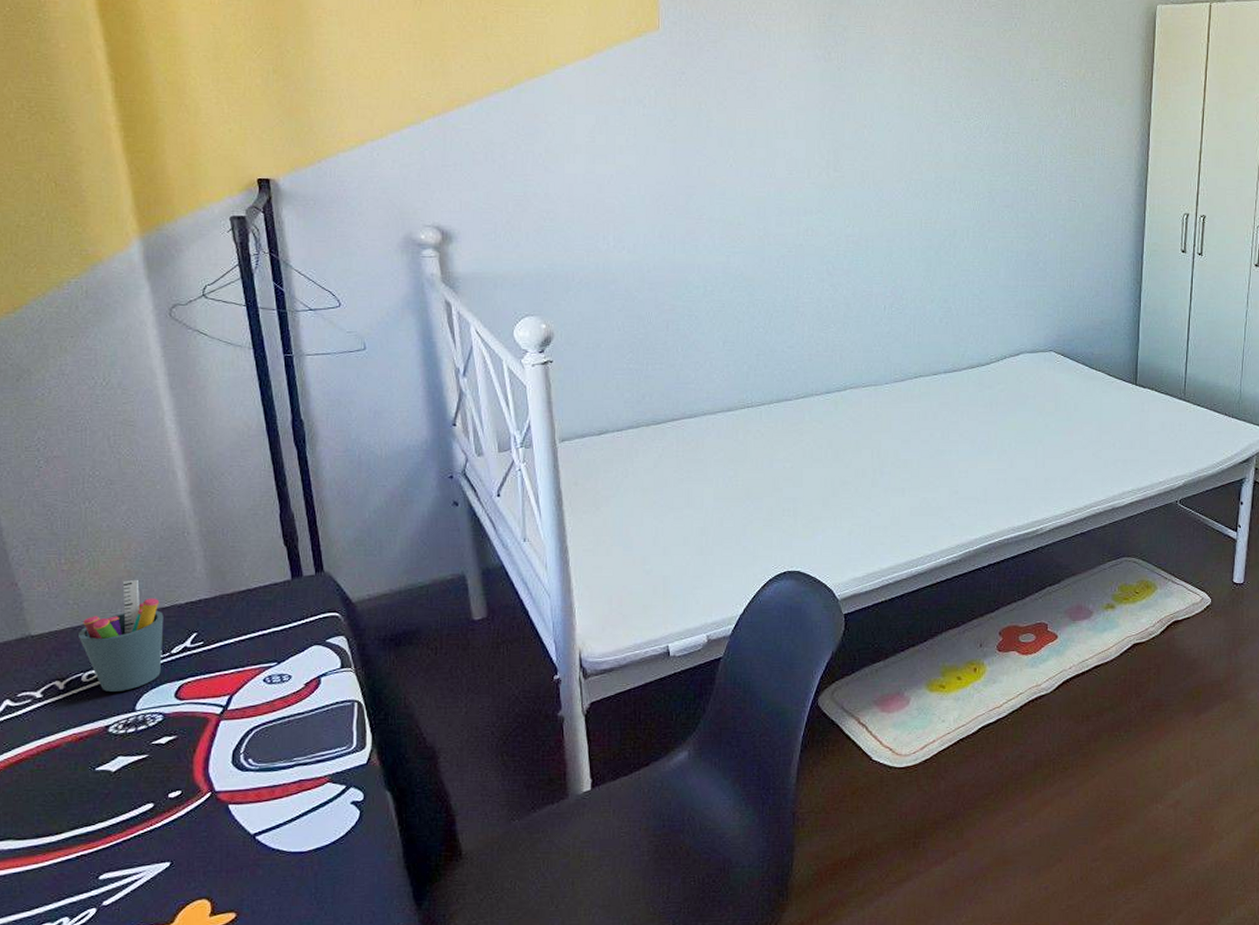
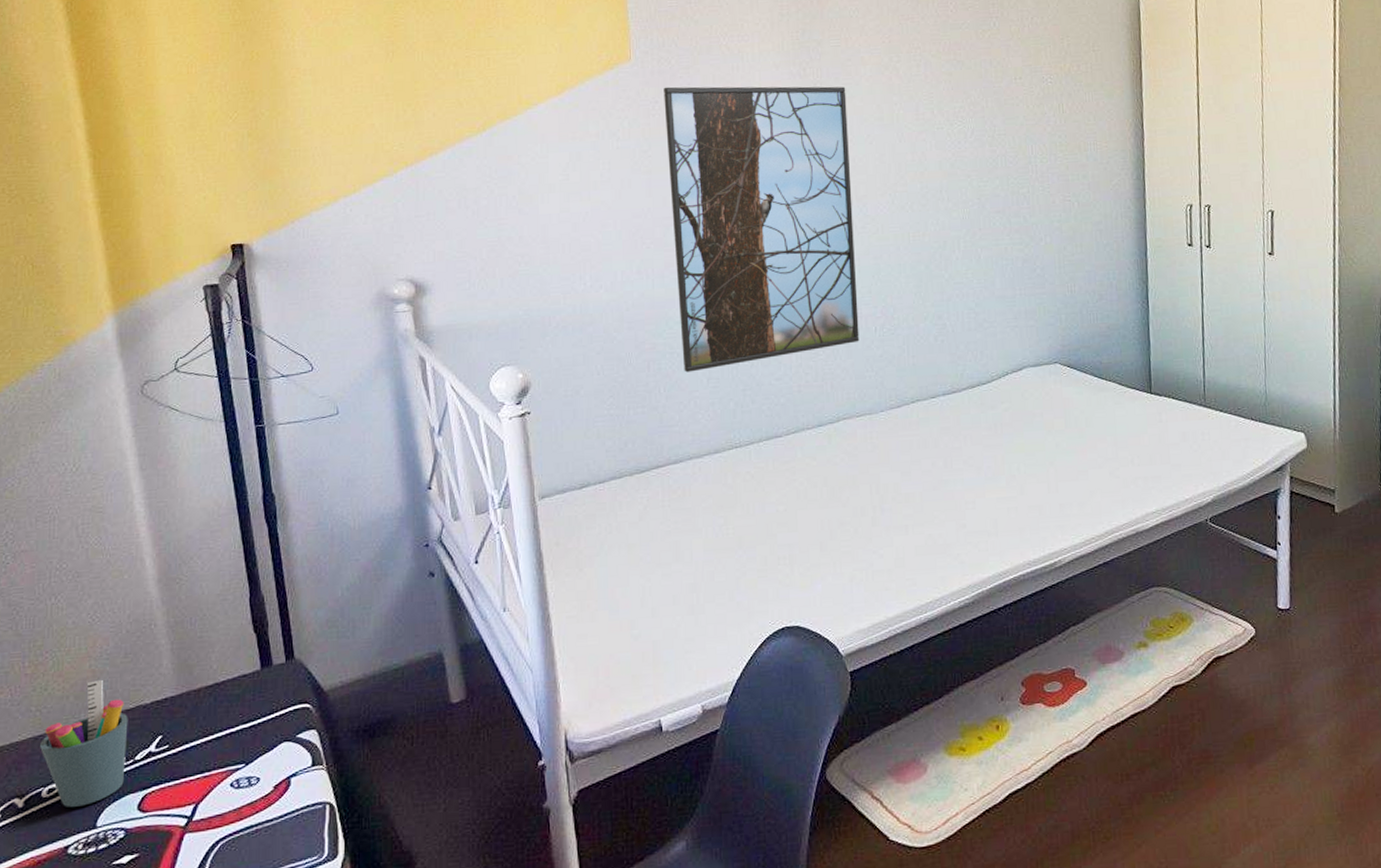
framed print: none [690,59,870,335] -> present [663,86,860,373]

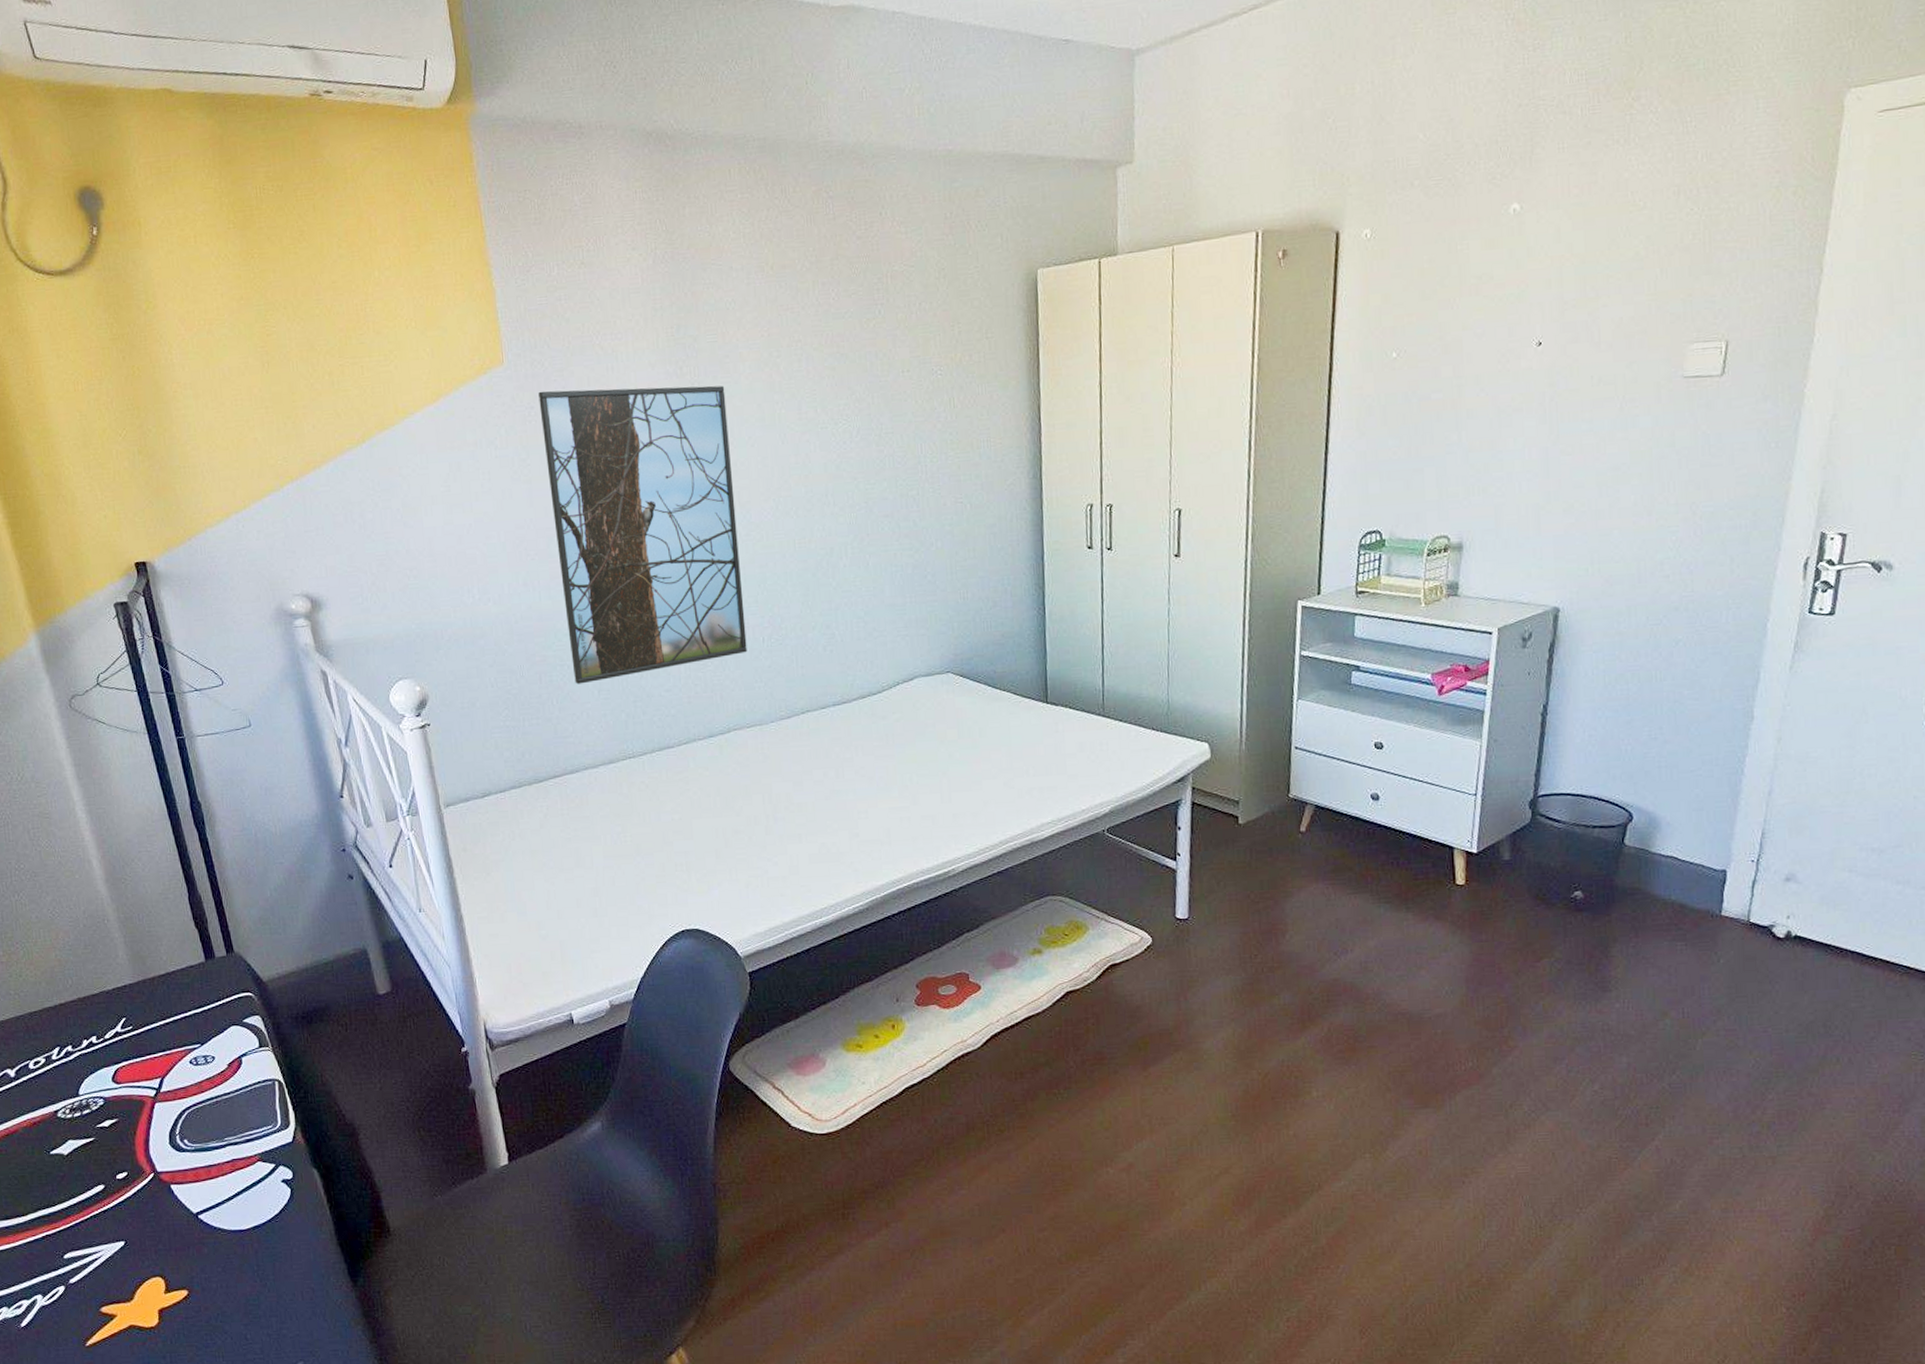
pen holder: present [40,679,128,807] -> none [22,967,98,1078]

